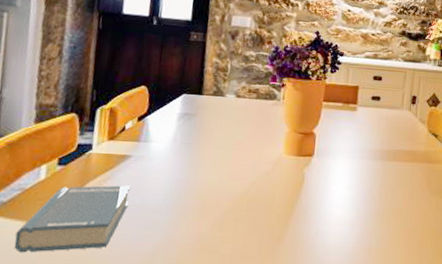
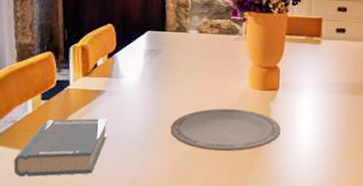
plate: none [199,174,314,221] -> present [170,108,281,152]

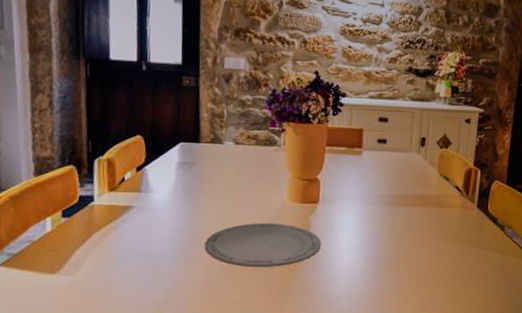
hardback book: present [13,118,107,177] -> none [29,236,136,302]

